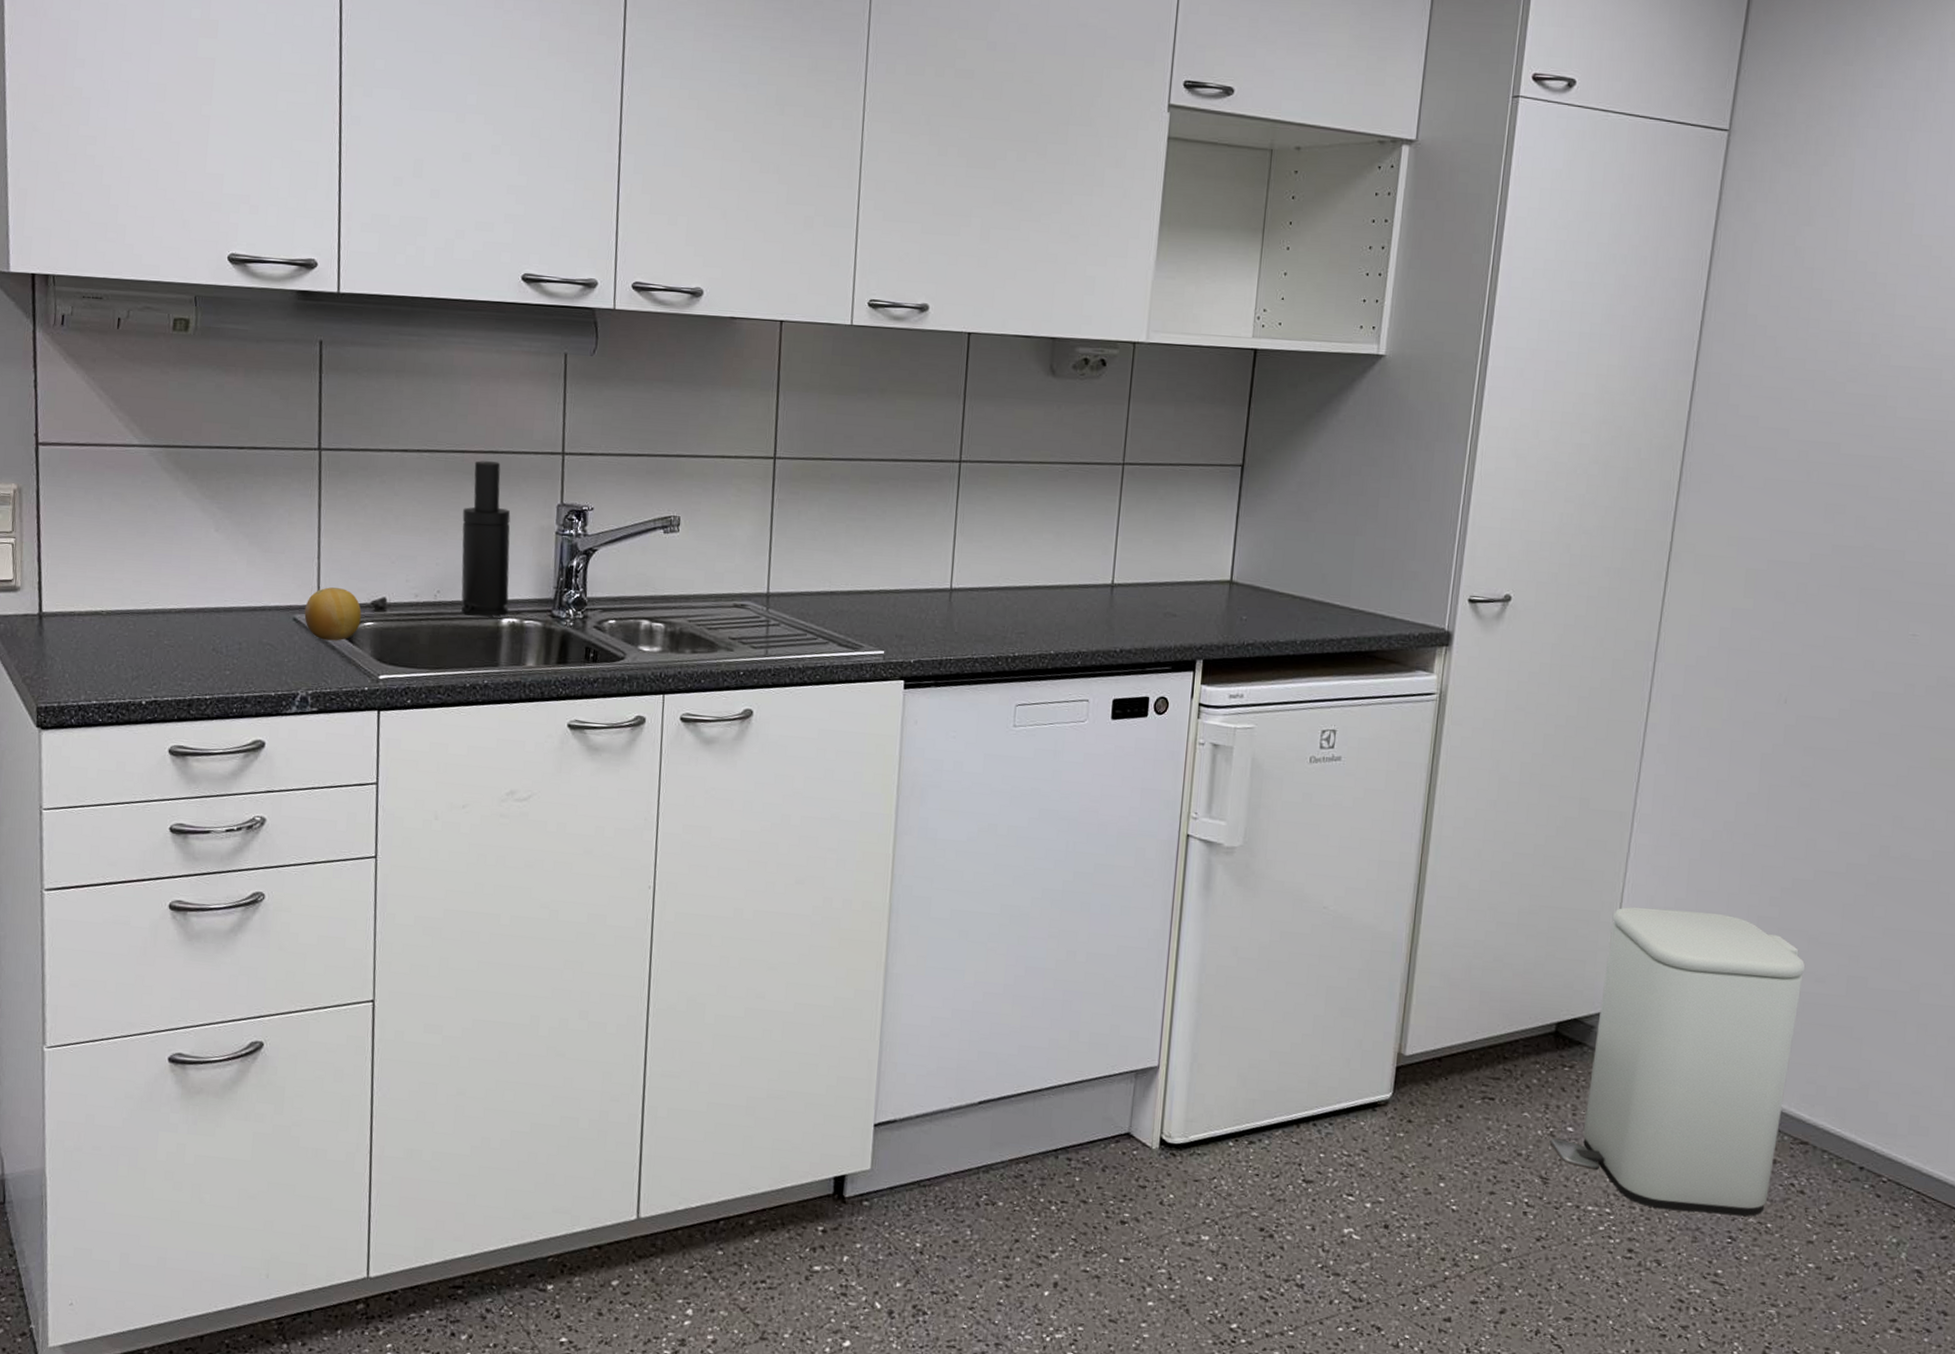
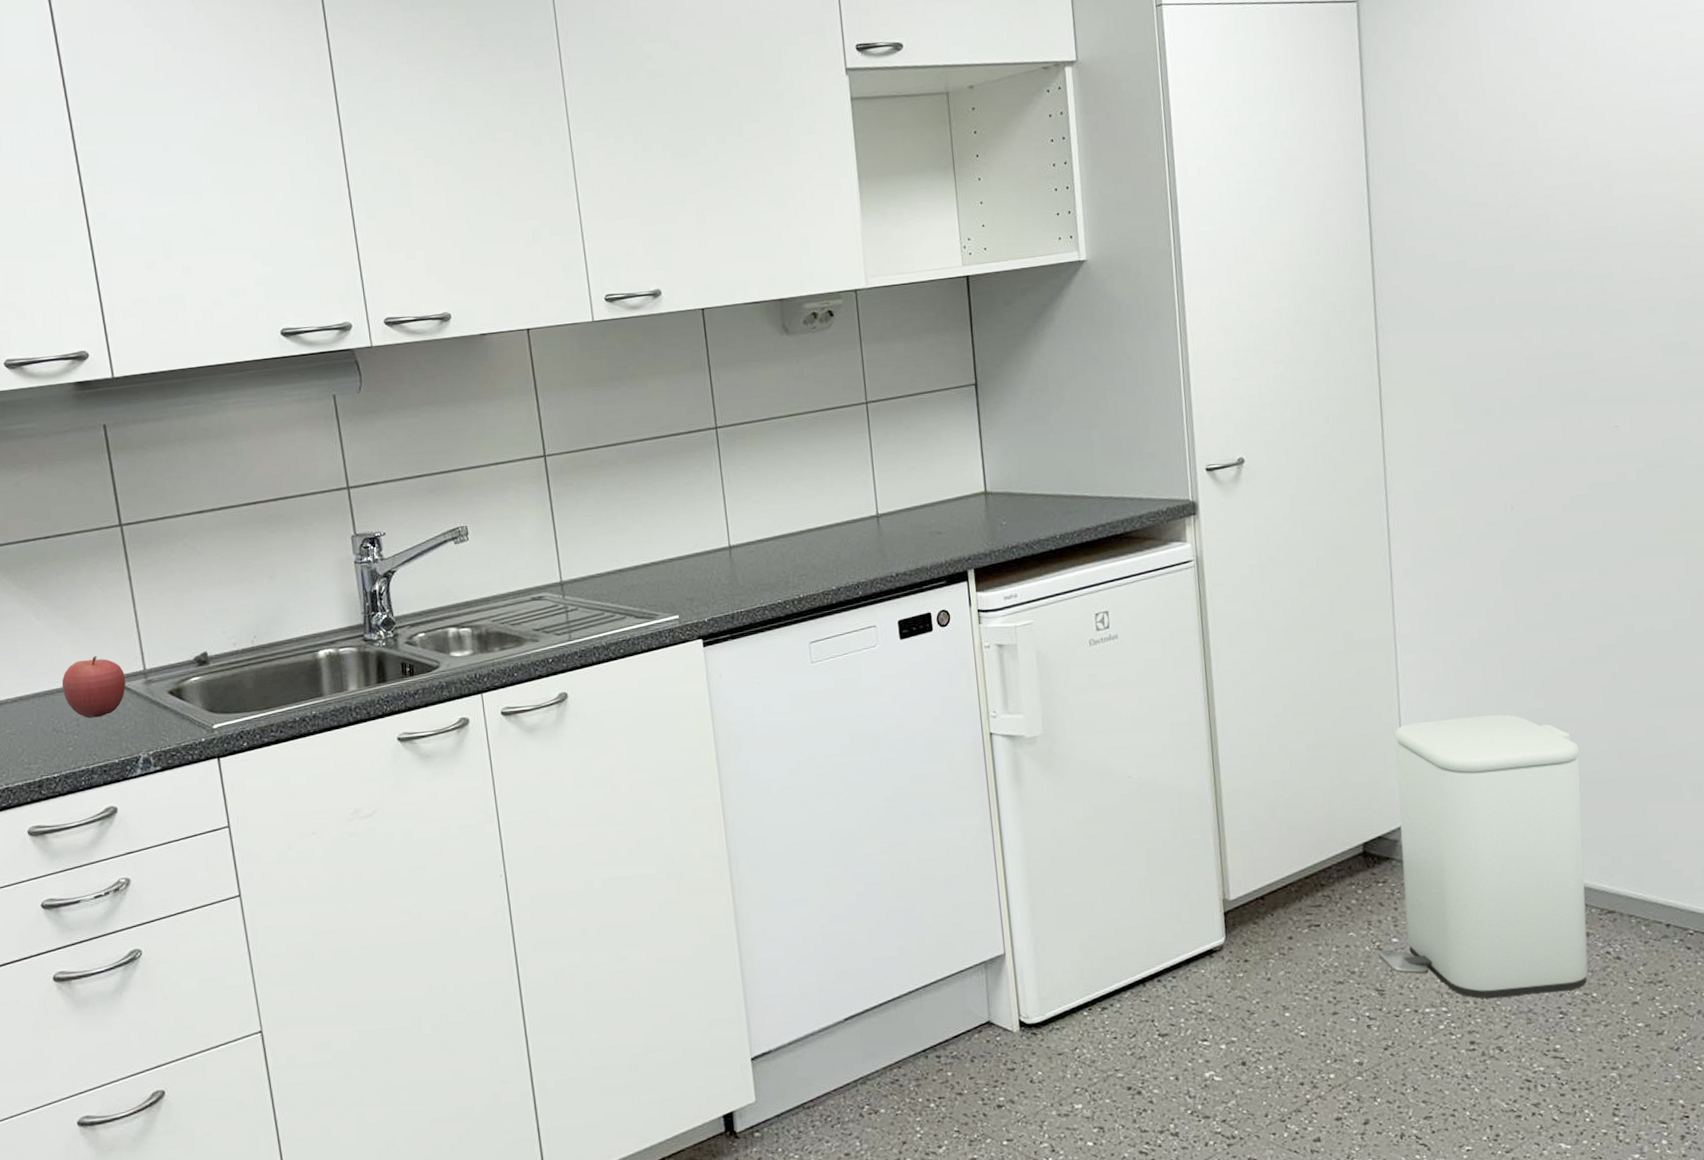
fruit: none [229,580,297,646] -> present [61,655,126,719]
fruit: present [304,587,362,641] -> none [132,650,187,702]
soap dispenser: present [461,460,511,617] -> none [264,507,323,654]

